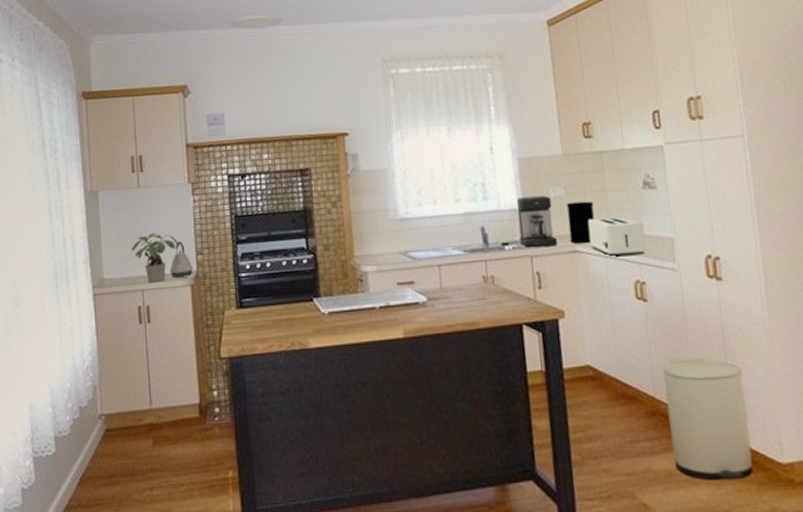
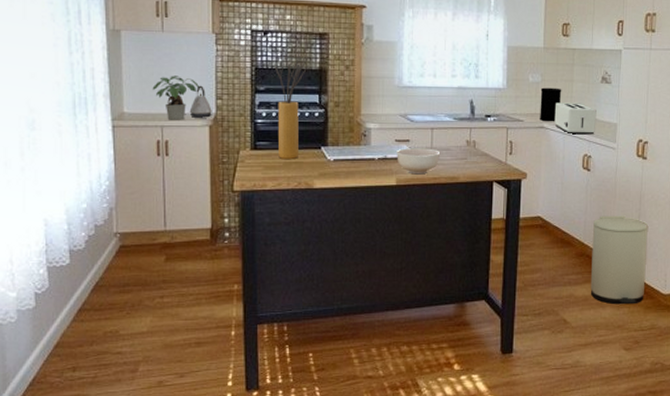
vase: none [254,191,293,318] -> present [274,51,310,160]
bowl: none [400,289,452,323] -> present [396,148,439,175]
coffee maker: present [517,195,557,247] -> none [500,79,529,122]

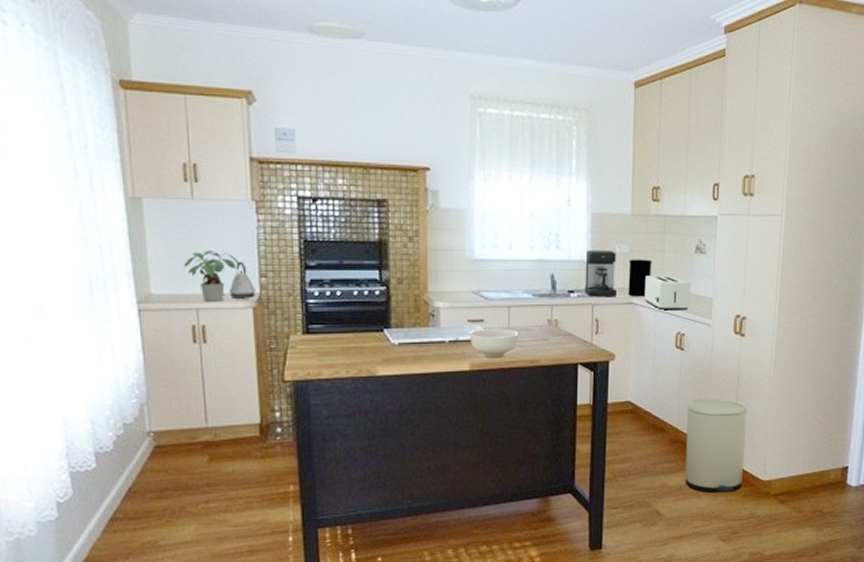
vase: present [274,51,310,160] -> none [326,220,367,345]
coffee maker: none [500,79,529,122] -> present [584,250,616,297]

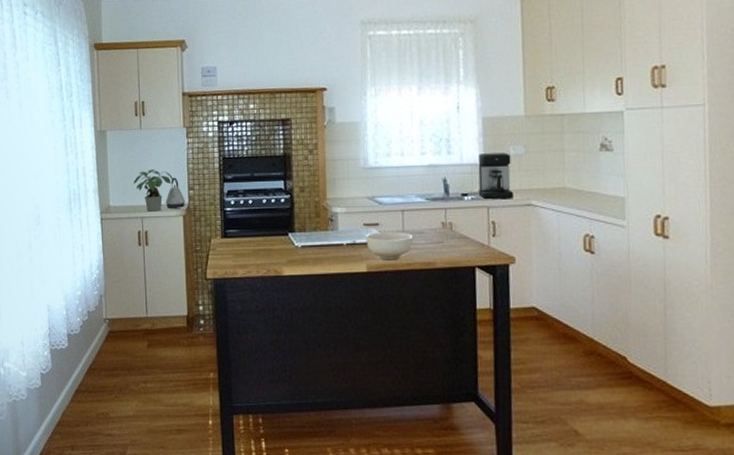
canister: present [628,259,652,297] -> none [524,159,551,199]
toaster: present [644,275,690,311] -> none [543,175,598,212]
pedal bin: present [685,398,746,494] -> none [603,306,681,417]

